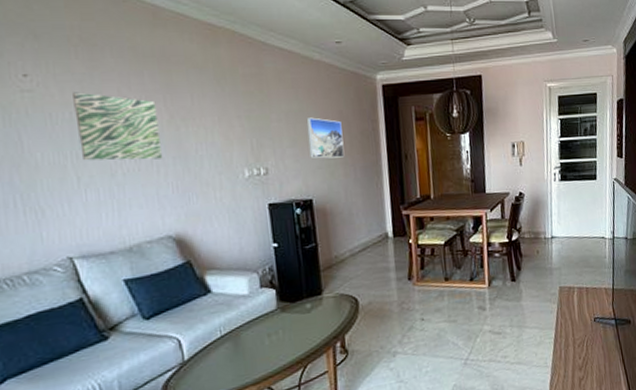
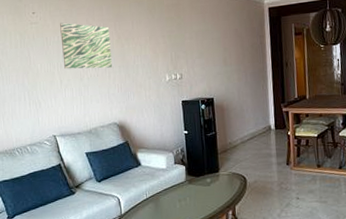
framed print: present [306,117,345,159] -> none [210,35,239,67]

